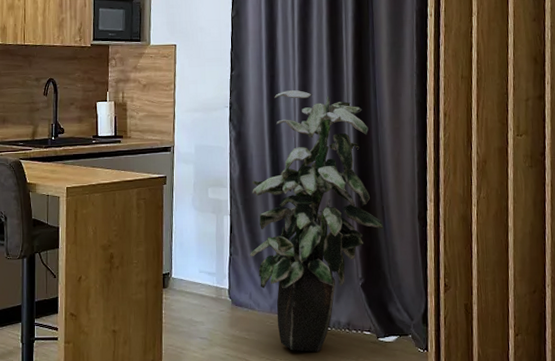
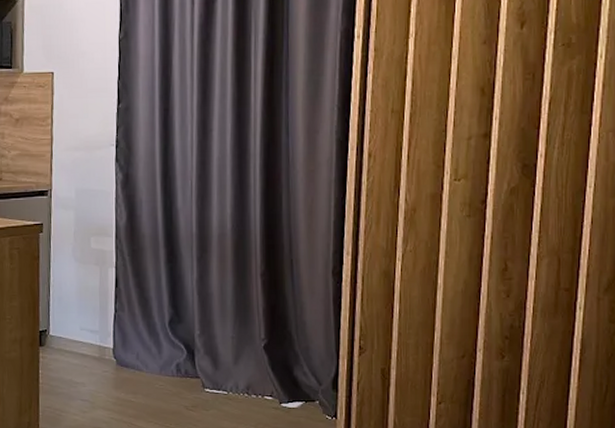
indoor plant: present [250,90,384,352] -> none [138,126,292,417]

